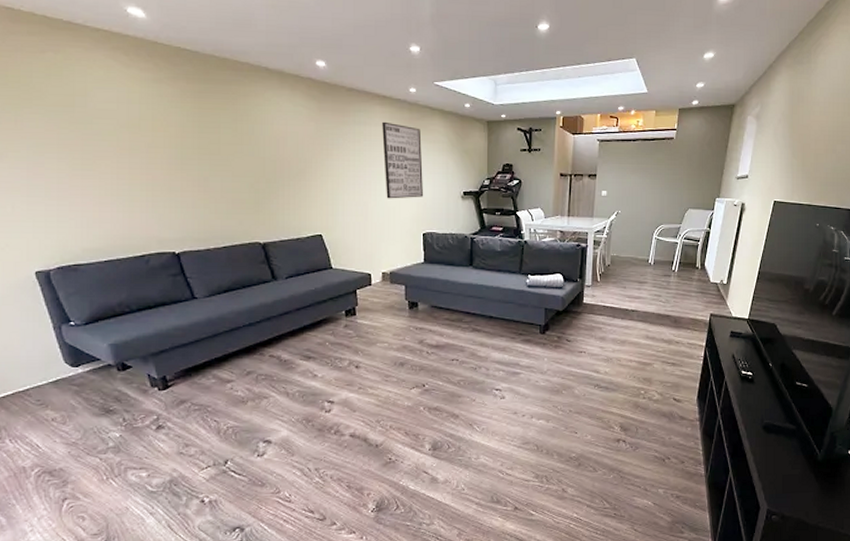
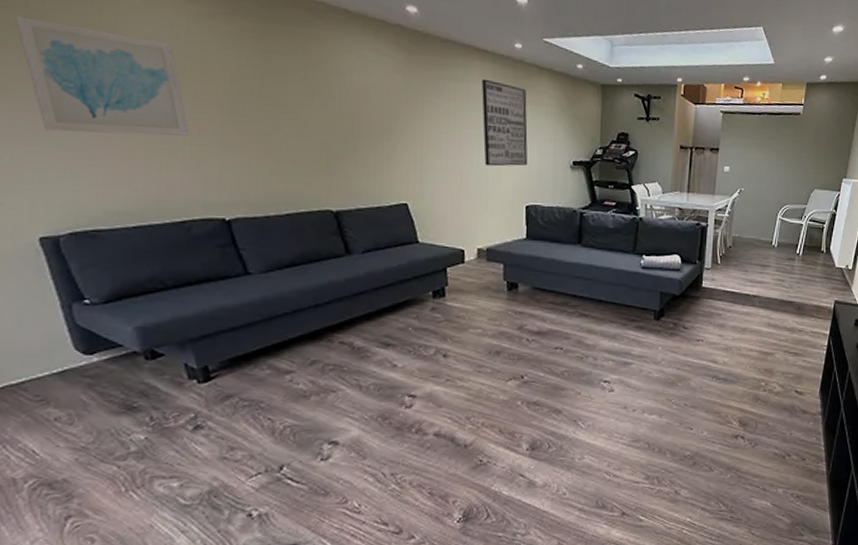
wall art: none [10,90,144,184] -> present [14,15,189,136]

